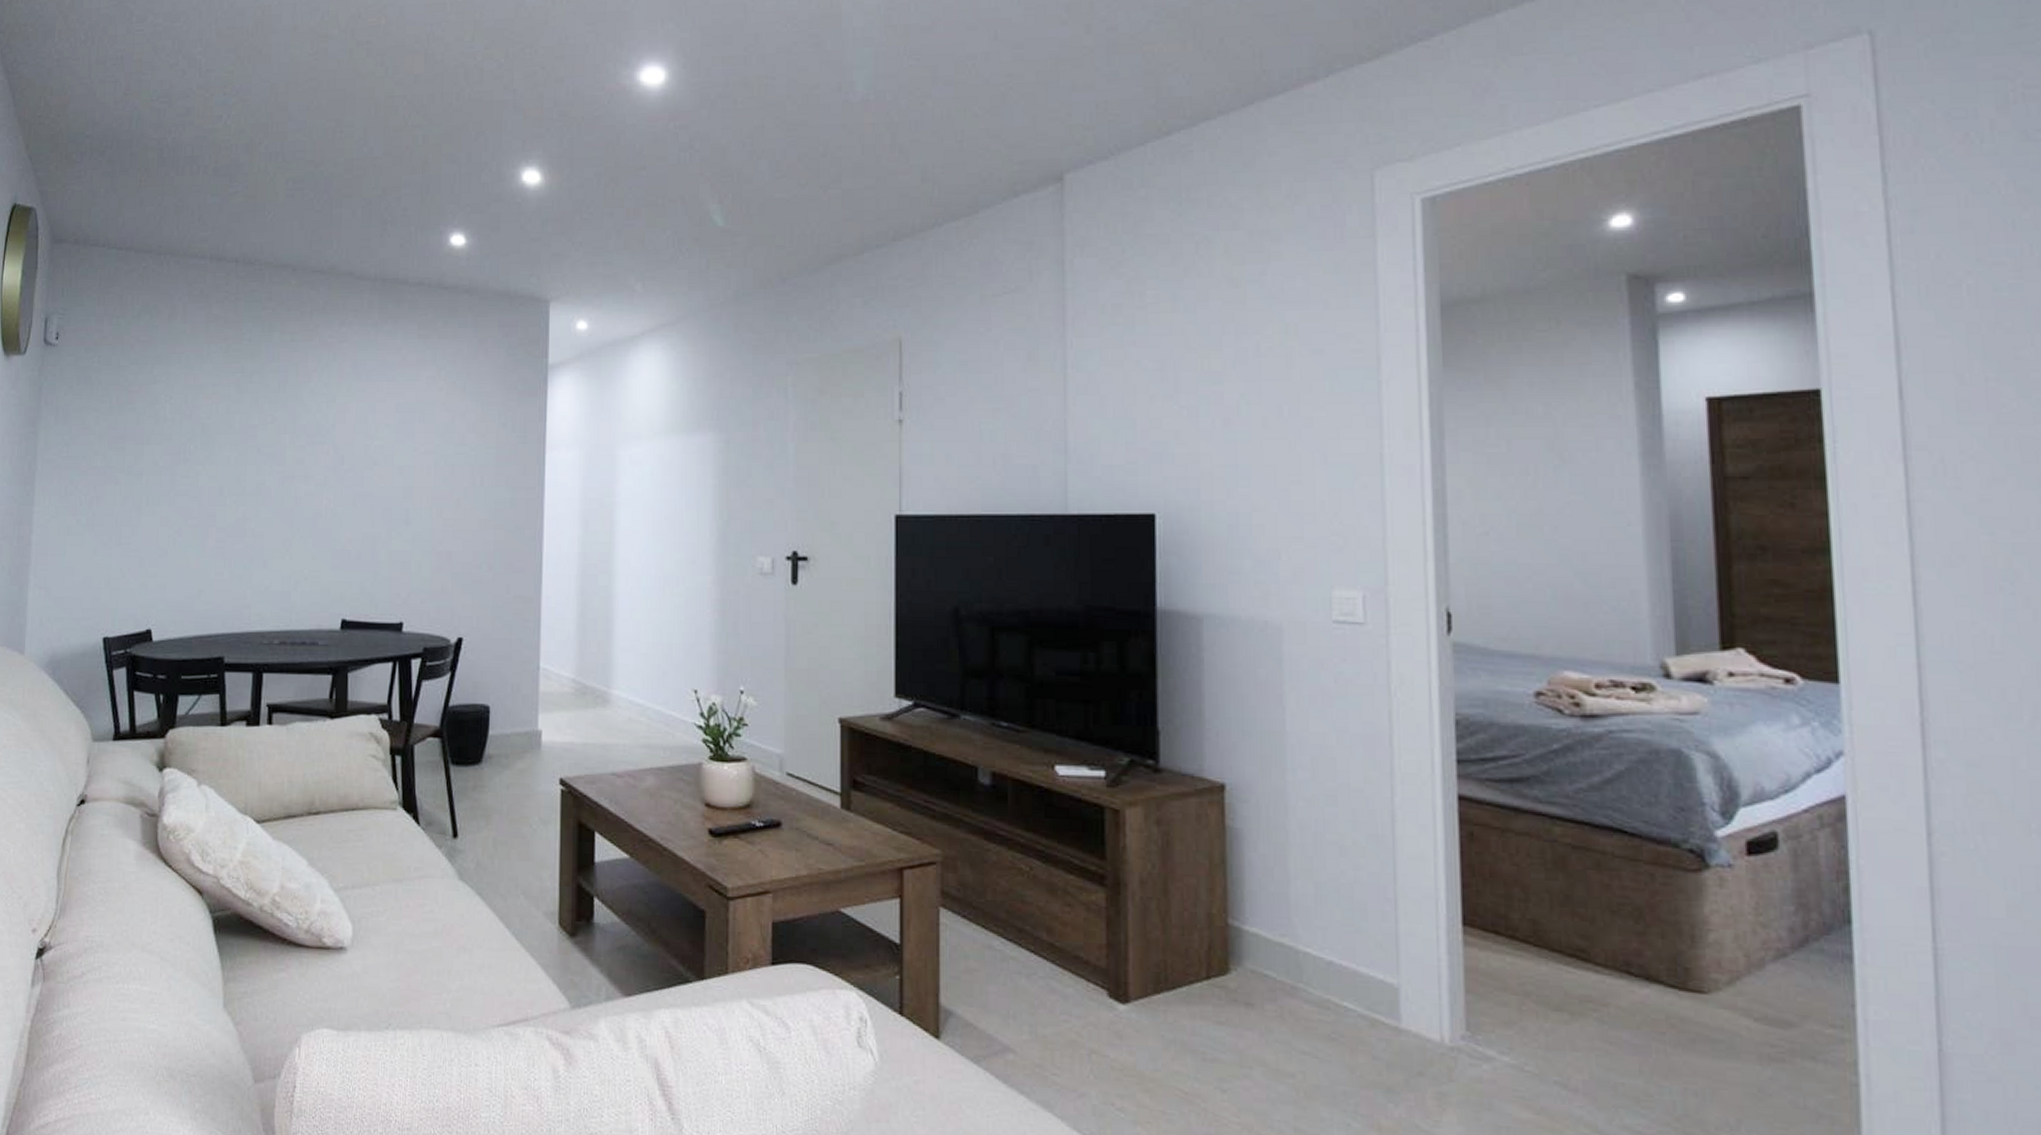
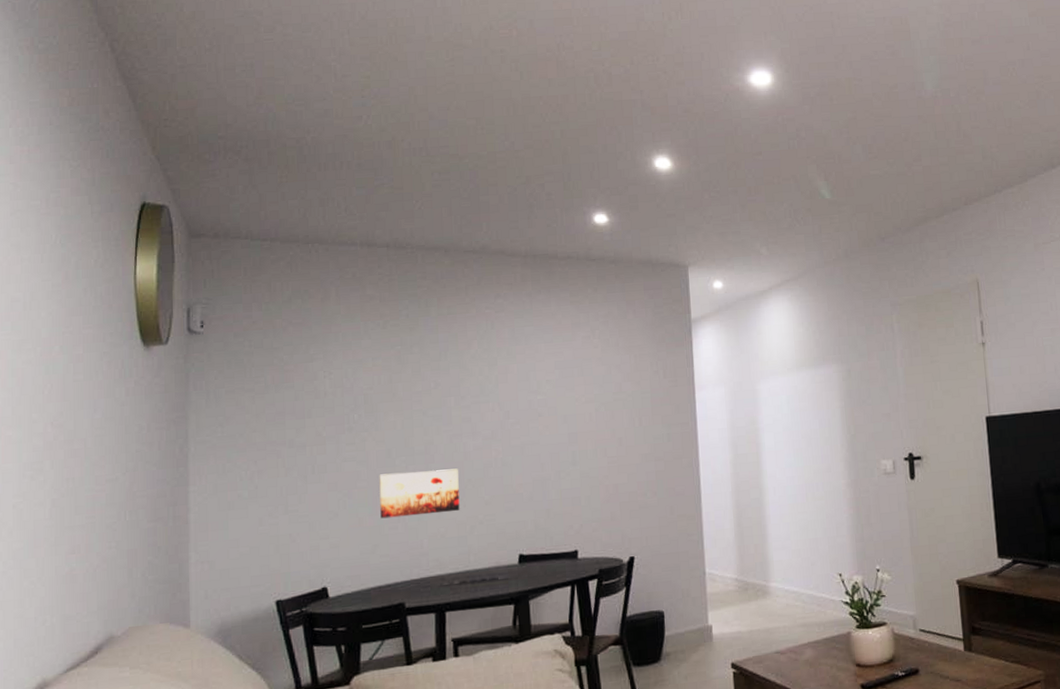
wall art: none [207,513,287,563] -> present [379,468,460,519]

